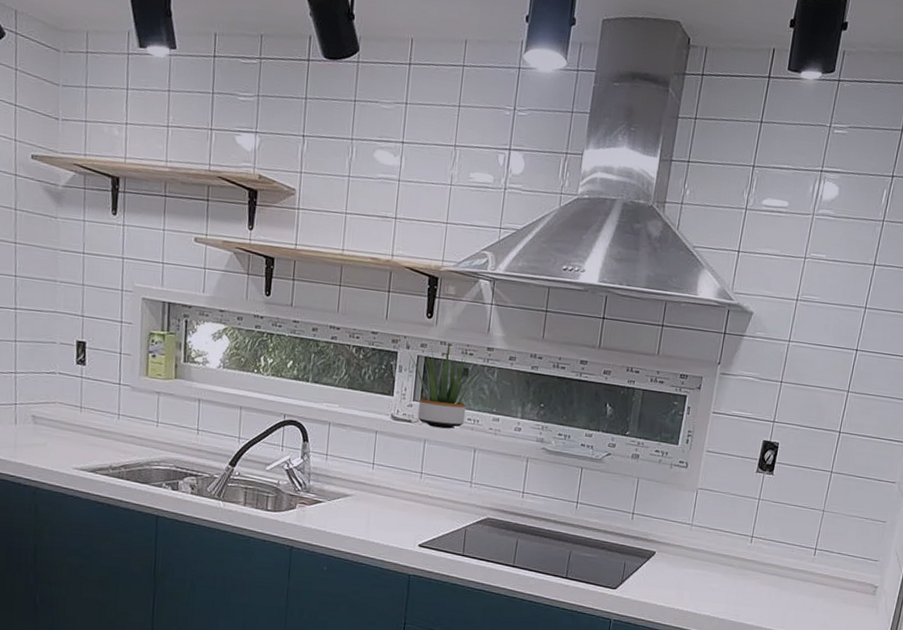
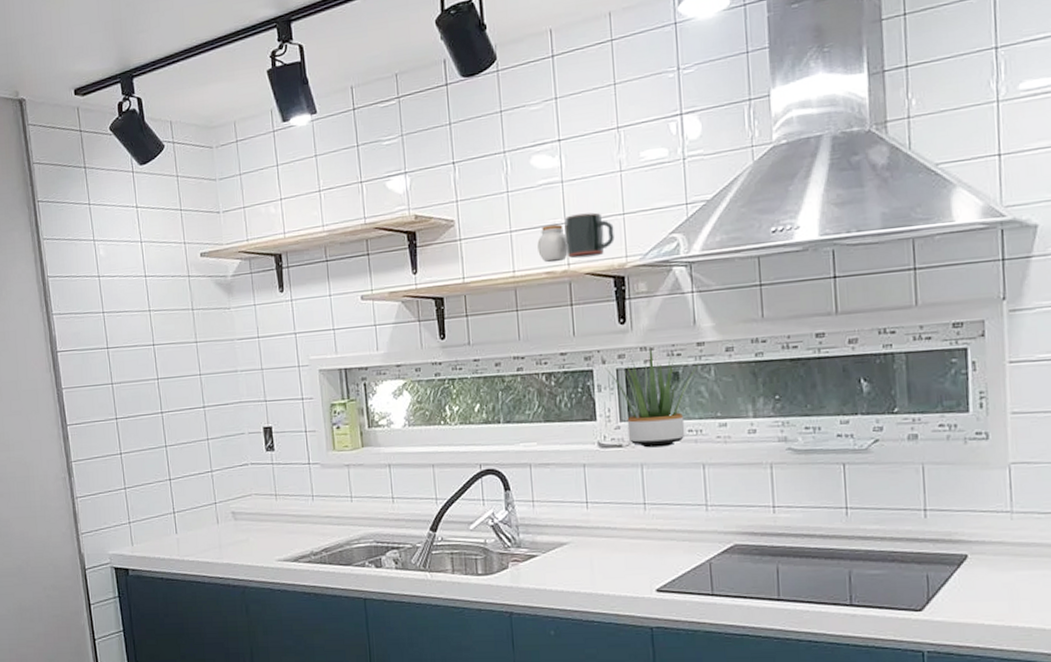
jar: none [367,216,395,252] -> present [537,224,568,263]
mug: none [392,212,437,255] -> present [564,212,615,259]

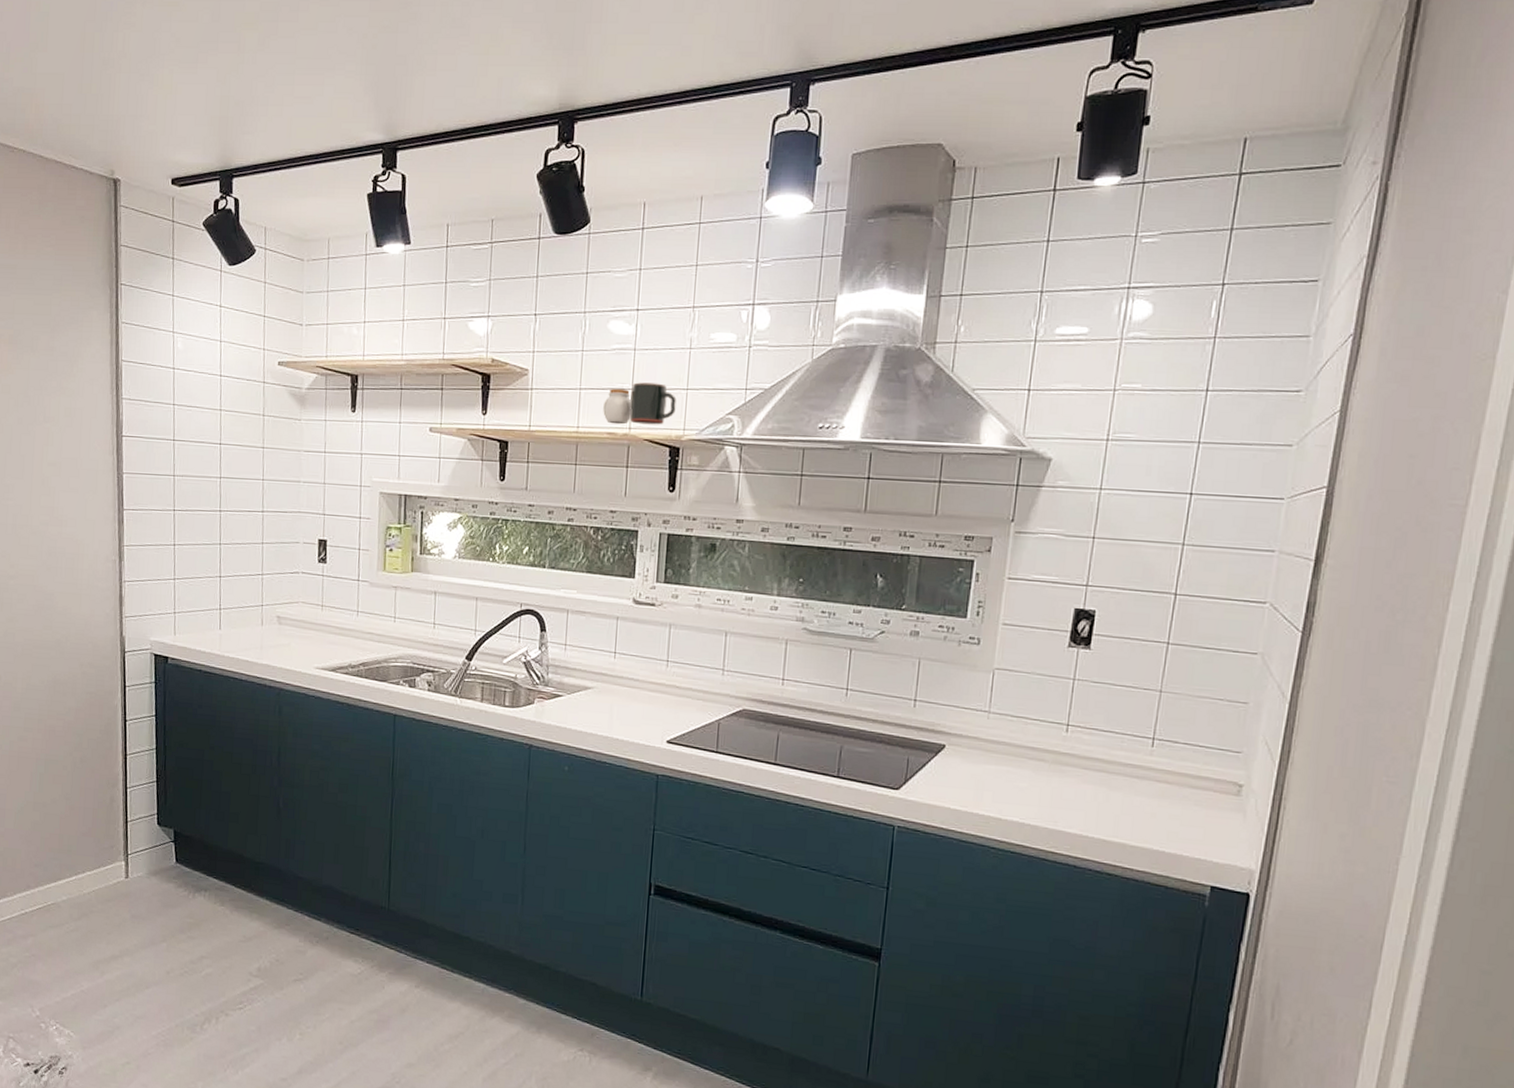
potted plant: present [604,349,701,448] -> none [649,519,738,611]

